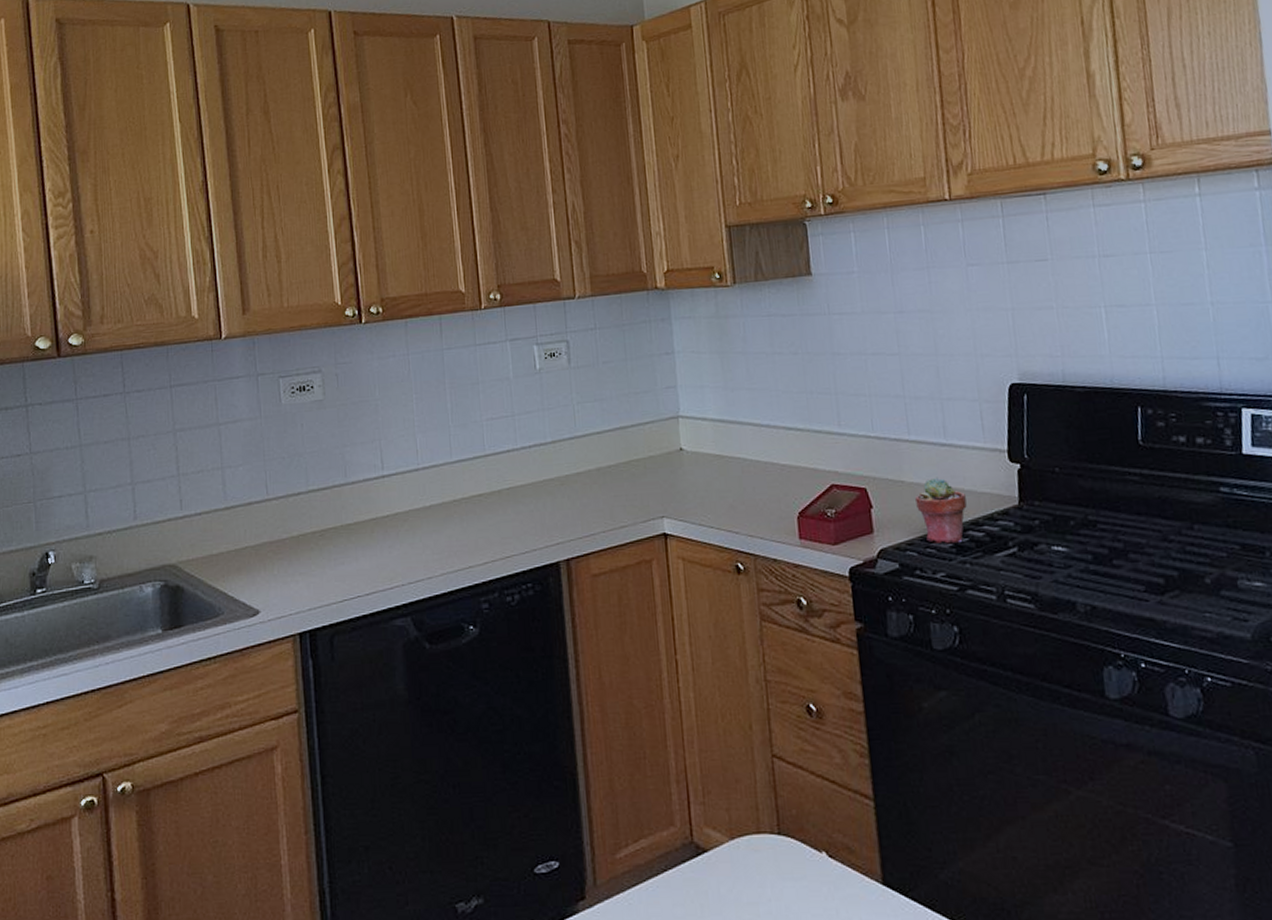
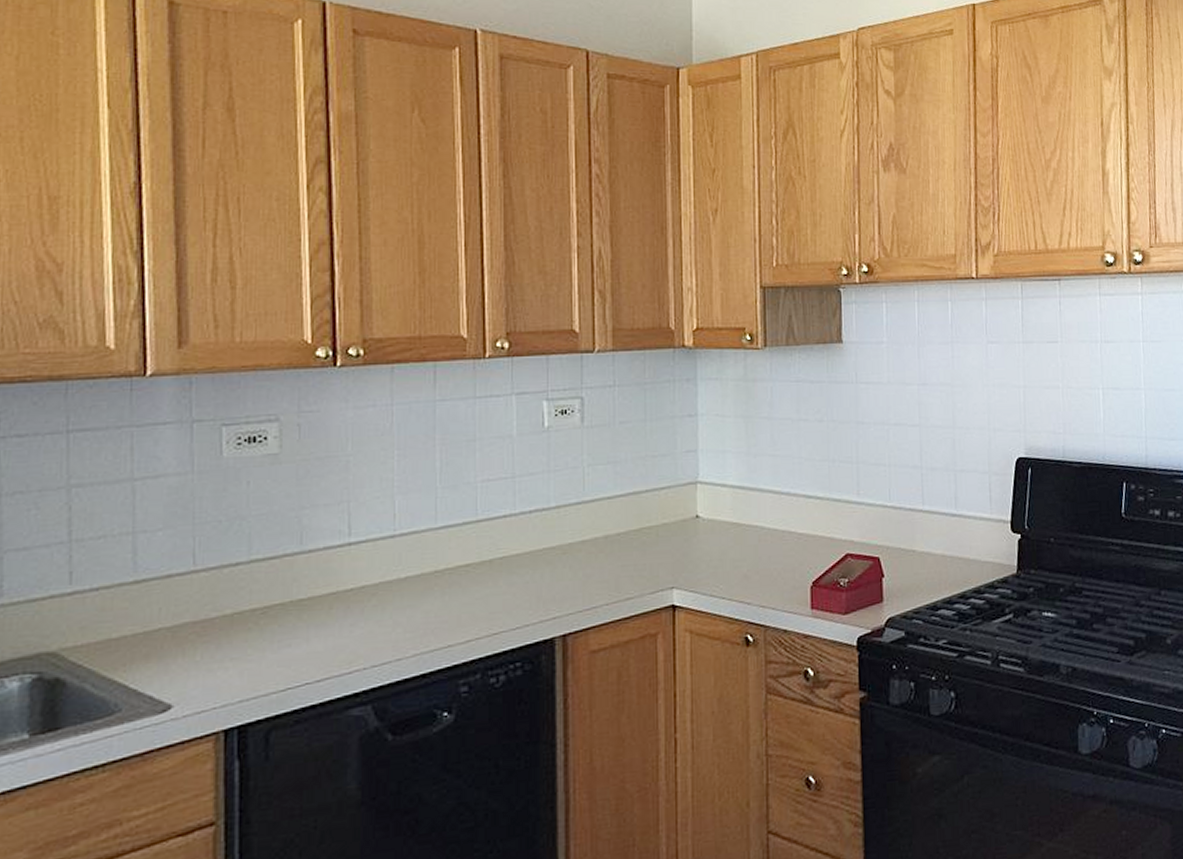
potted succulent: present [915,477,967,544] -> none [925,546,971,612]

